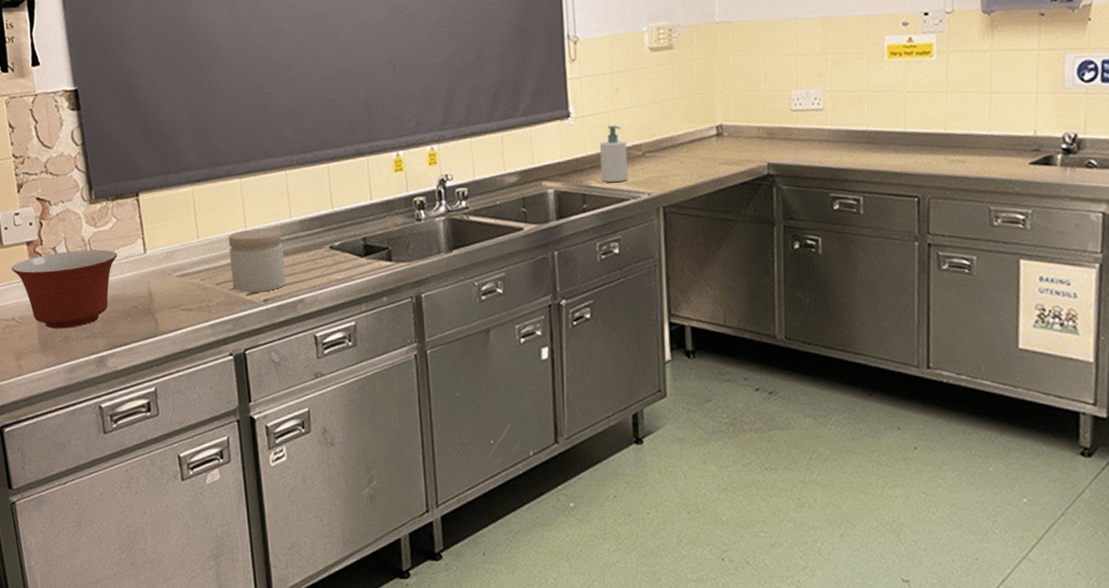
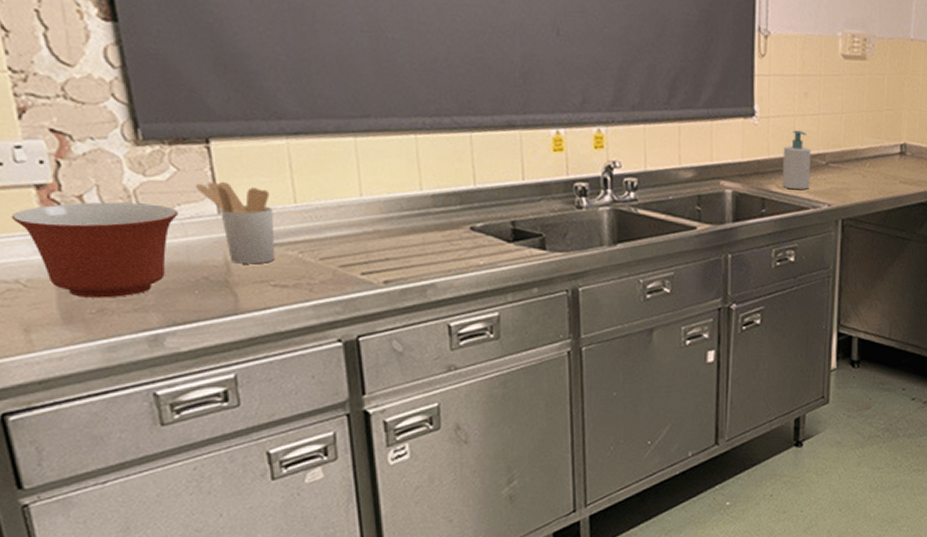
utensil holder: none [129,226,184,293] -> present [195,181,275,265]
jar: present [228,228,286,293] -> none [337,198,414,273]

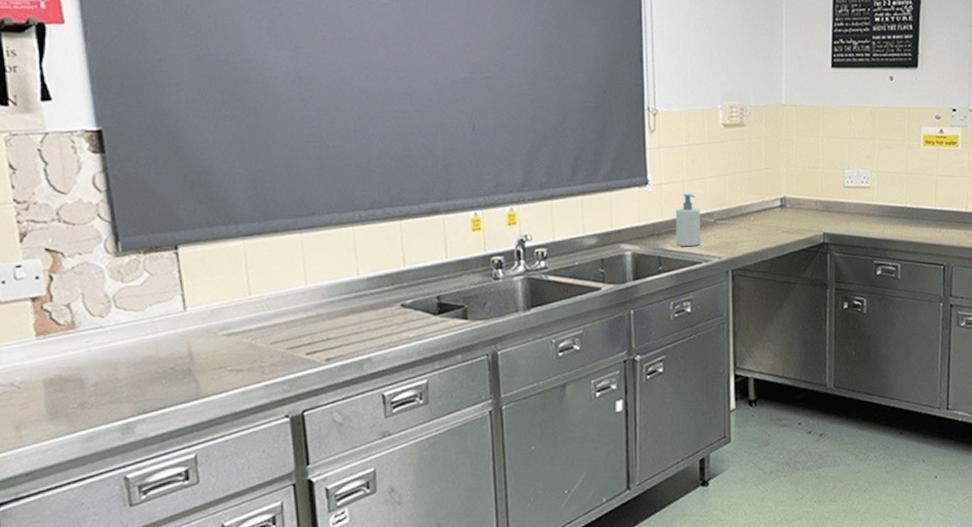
mixing bowl: present [11,202,179,298] -> none [10,306,150,394]
utensil holder: present [195,181,275,265] -> none [165,281,232,354]

